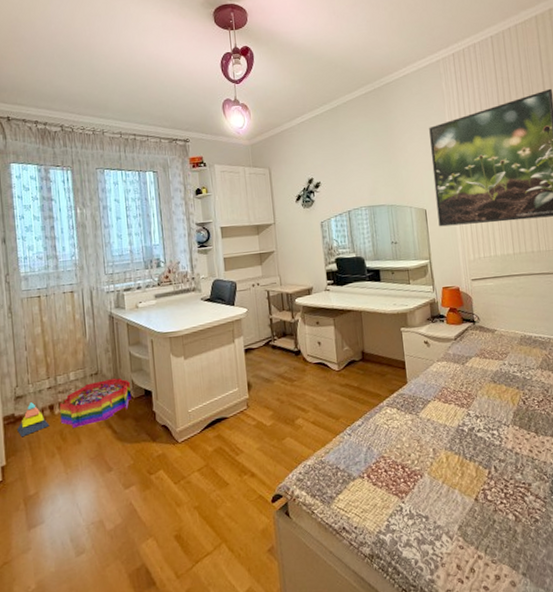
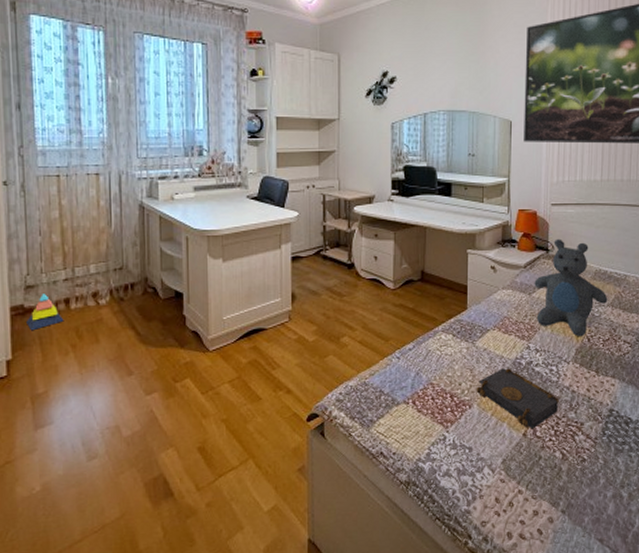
storage bin: present [60,378,132,428] -> none [77,275,160,325]
book: none [424,436,505,494] -> present [476,368,559,429]
teddy bear: none [466,310,537,401] -> present [534,239,608,337]

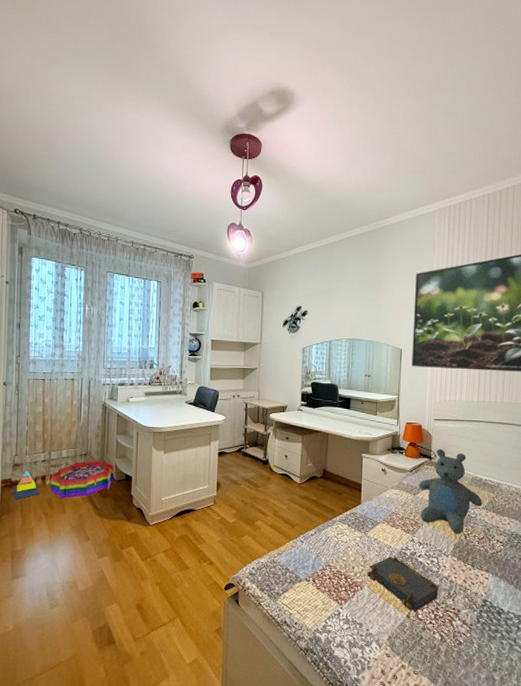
storage bin: none [77,275,160,325] -> present [51,460,115,499]

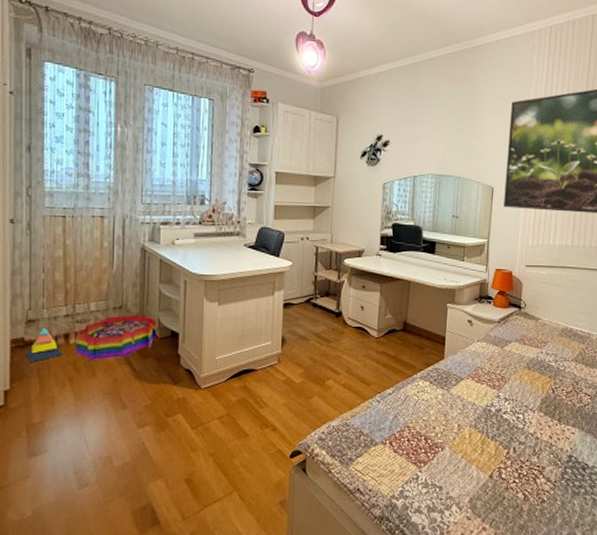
book: present [367,557,439,612] -> none [448,415,524,472]
teddy bear: present [419,448,483,534] -> none [506,297,573,388]

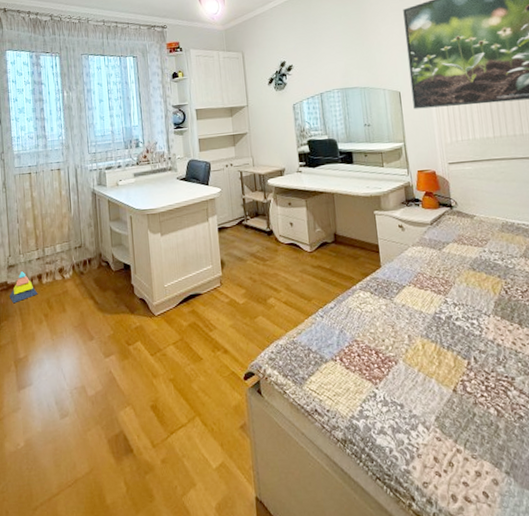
storage bin: present [76,314,157,360] -> none [47,251,112,297]

